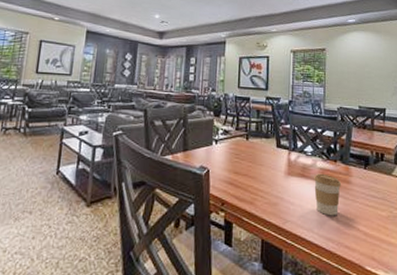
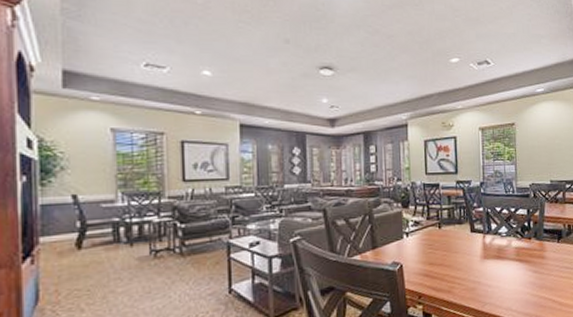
coffee cup: present [314,173,342,216] -> none [510,252,537,293]

